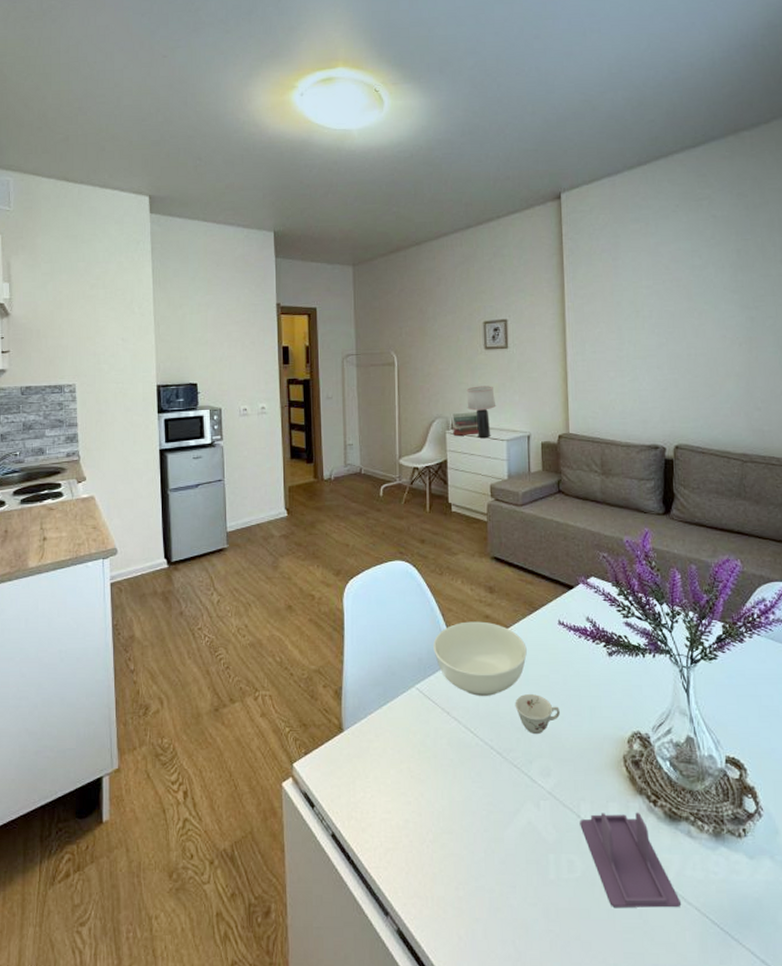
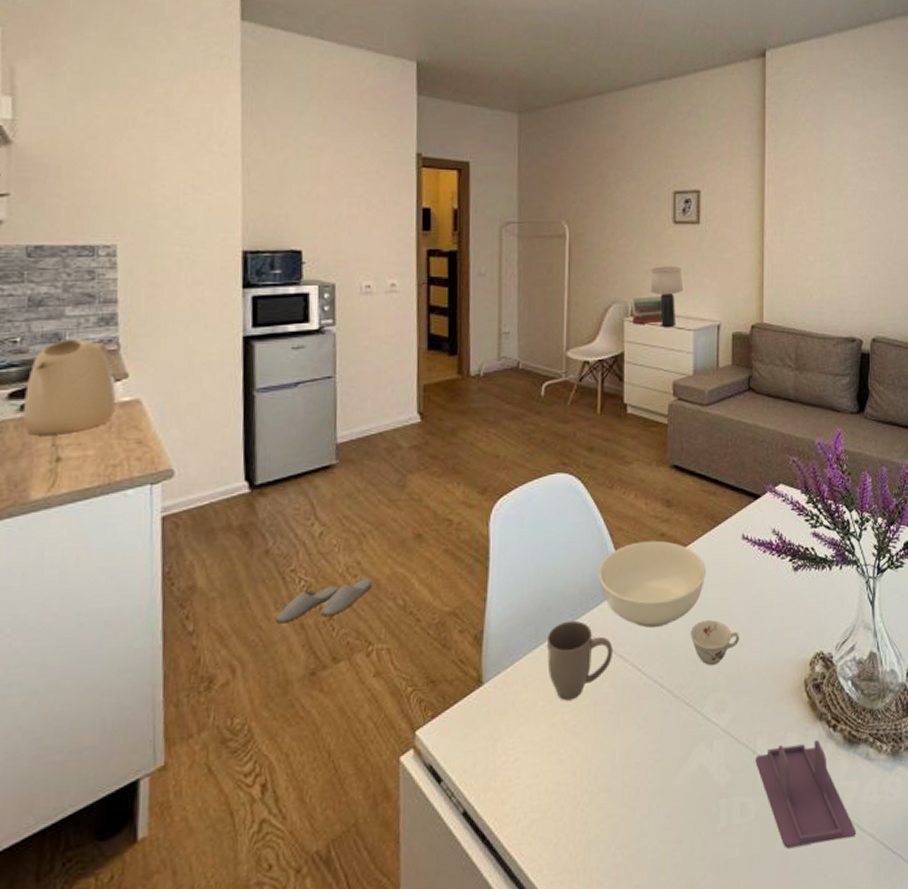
kettle: none [22,452,78,521] -> present [22,338,115,435]
slippers: none [189,638,257,669] -> present [275,578,373,624]
mug: none [393,685,448,752] -> present [547,620,613,701]

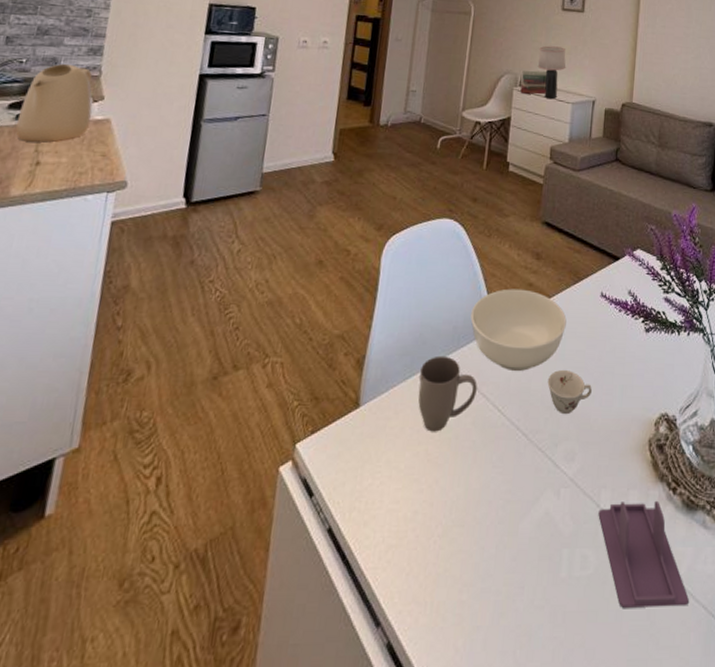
slippers: present [275,578,373,624] -> none [190,296,276,329]

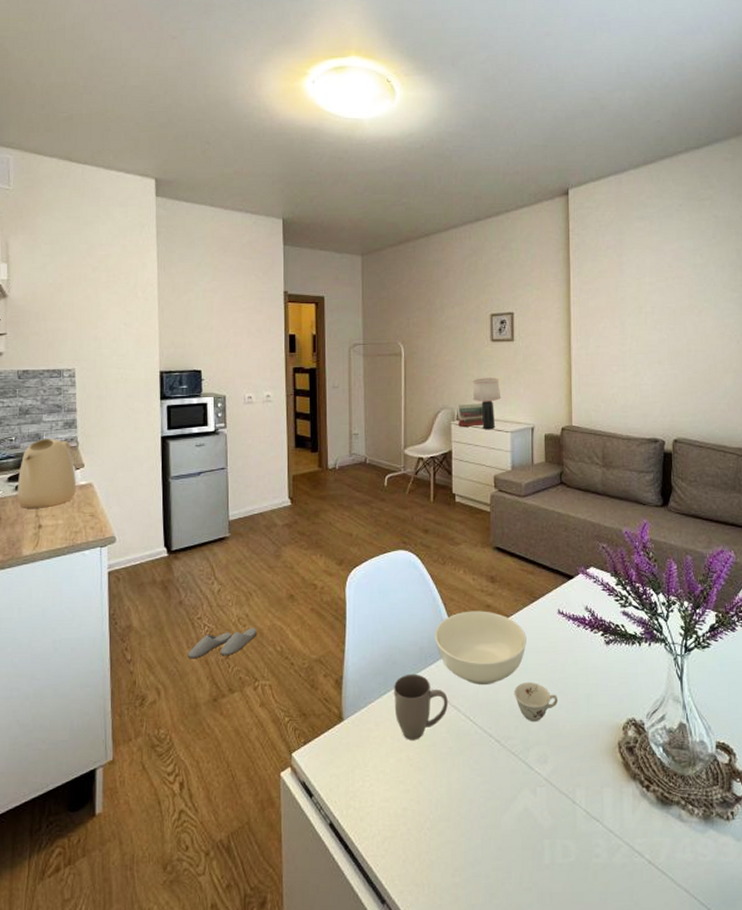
slippers: none [190,296,276,329] -> present [188,628,257,659]
napkin holder: present [598,500,689,608] -> none [575,797,670,890]

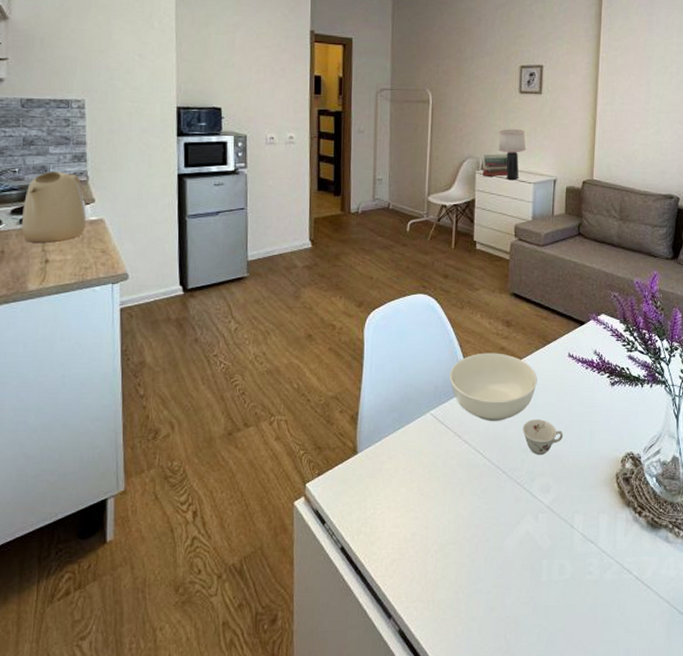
slippers: present [188,628,257,659] -> none [203,366,274,395]
mug: present [394,674,448,740] -> none [407,410,460,472]

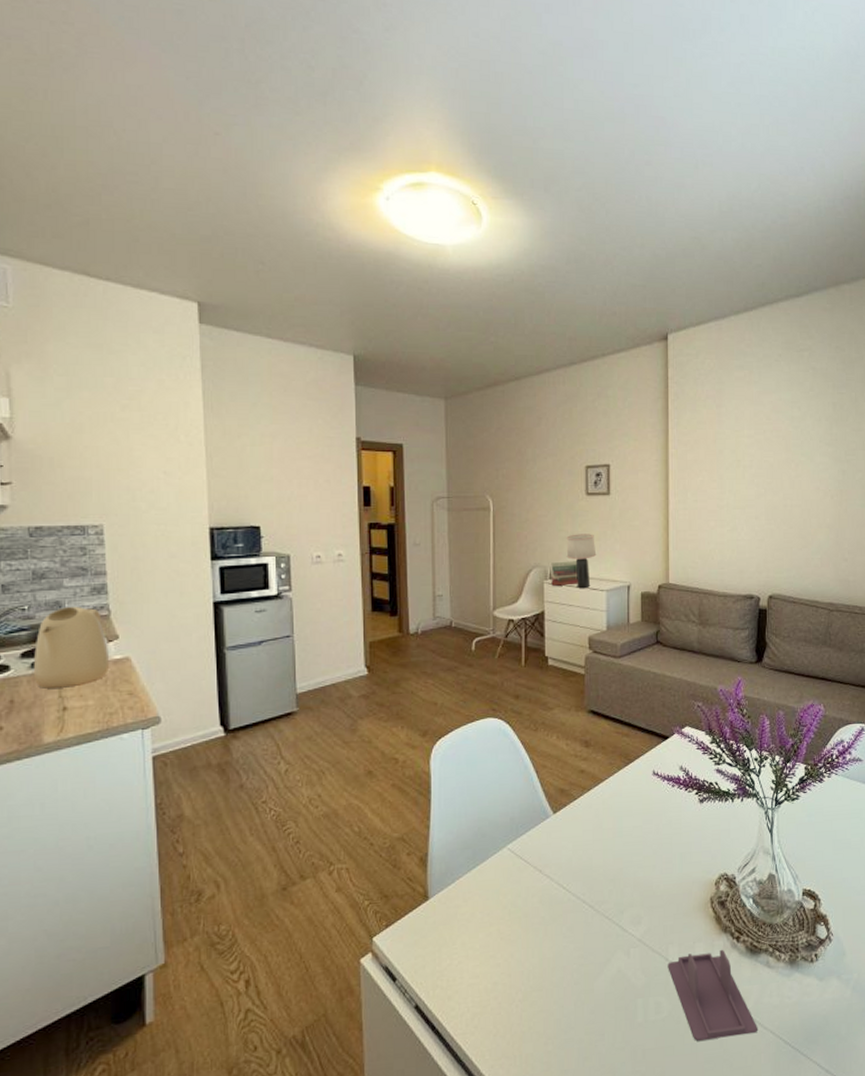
bowl: present [449,353,537,421] -> none [526,776,621,852]
teacup: present [522,420,563,456] -> none [608,845,652,885]
napkin holder: none [572,521,654,603] -> present [668,949,757,1041]

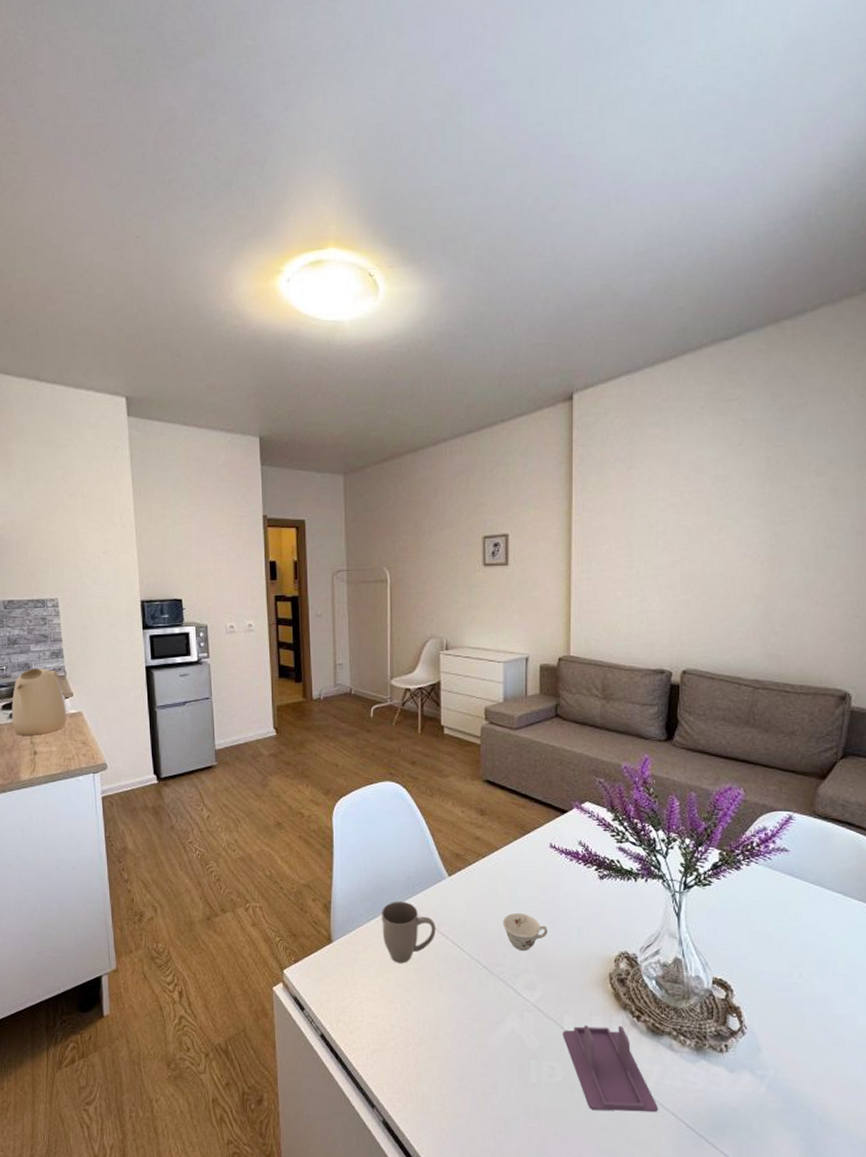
mug: none [483,845,540,914] -> present [382,901,436,963]
books: present [551,561,578,586] -> none [447,632,474,657]
table lamp: present [566,534,597,589] -> none [462,605,494,660]
teacup: none [608,845,652,885] -> present [502,913,547,952]

